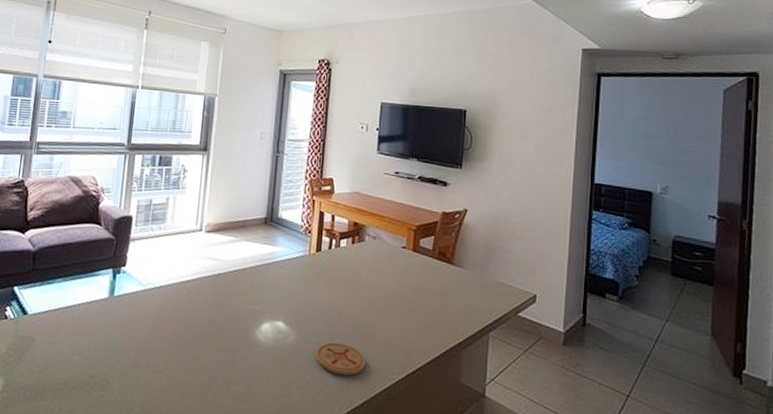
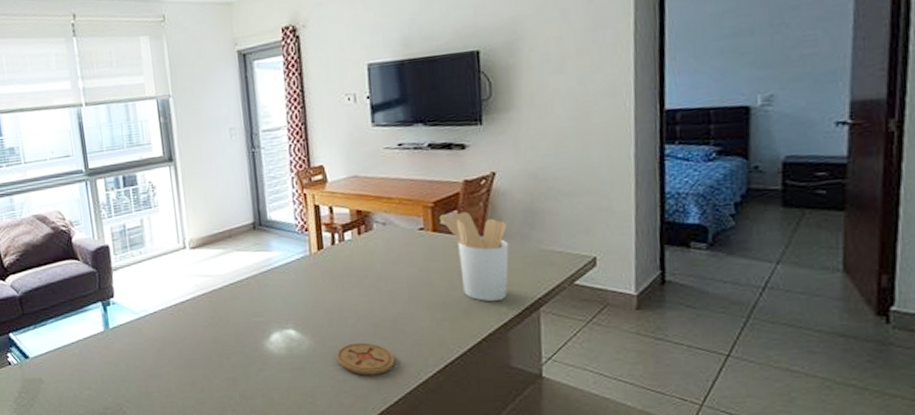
utensil holder: none [419,237,472,321] -> present [439,211,509,301]

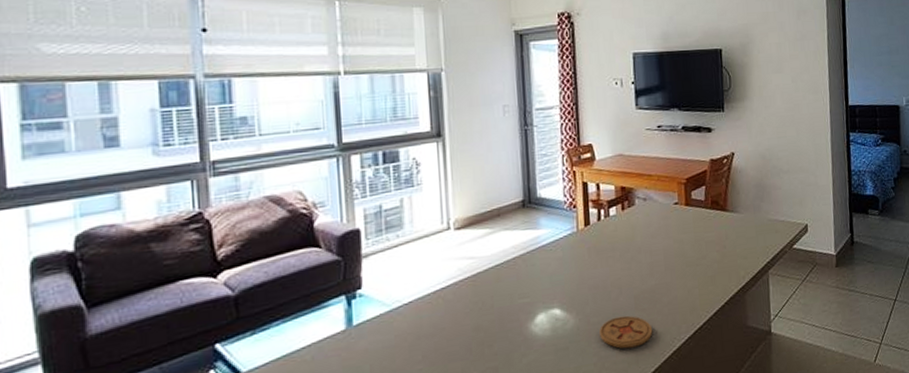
utensil holder: present [439,211,509,301] -> none [690,187,745,268]

